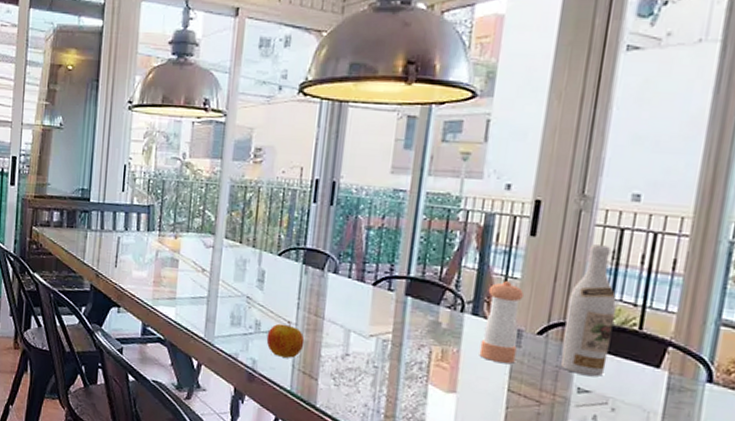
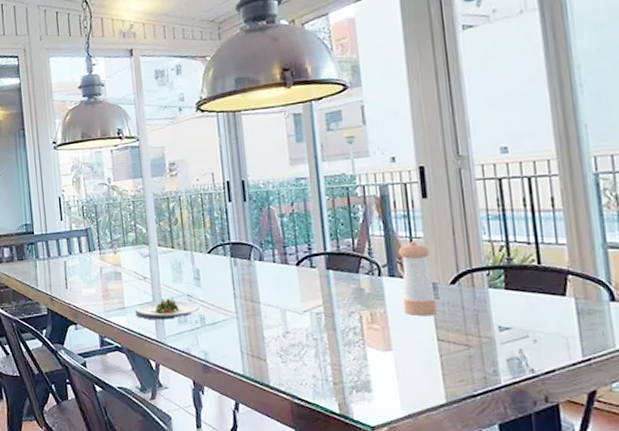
salad plate: none [186,296,257,320] -> present [135,298,200,320]
apple: present [266,320,305,358] -> none [212,310,248,345]
wine bottle: present [561,244,617,377] -> none [469,195,519,315]

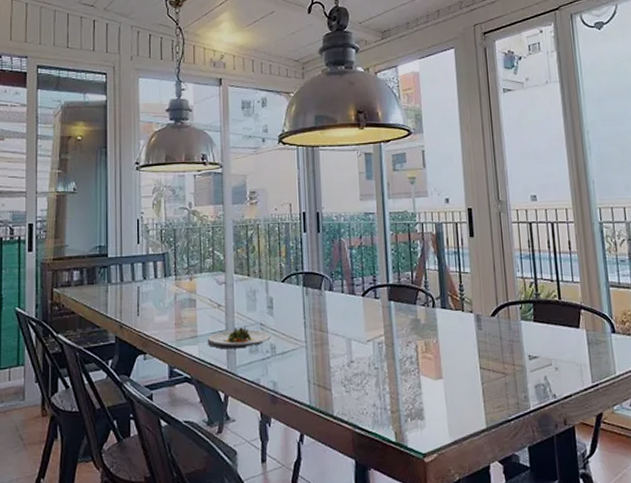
pepper shaker: present [398,241,437,315] -> none [449,276,480,345]

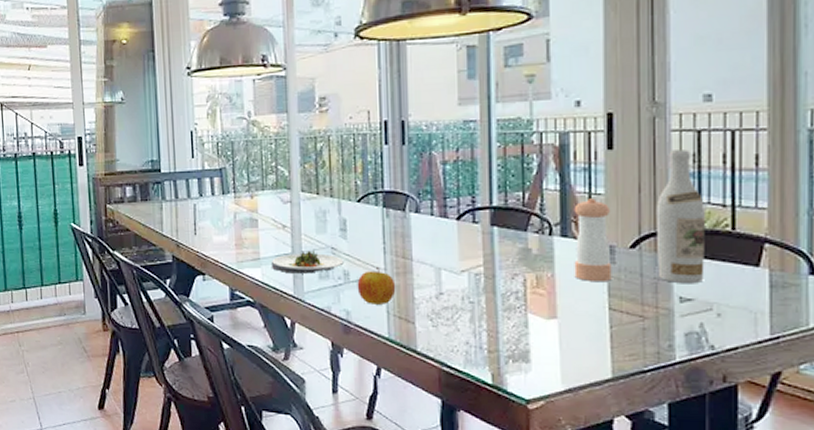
apple: none [282,339,315,375] -> present [357,266,396,304]
pepper shaker: none [449,276,480,345] -> present [574,198,612,281]
wine bottle: none [506,237,544,345] -> present [655,149,705,284]

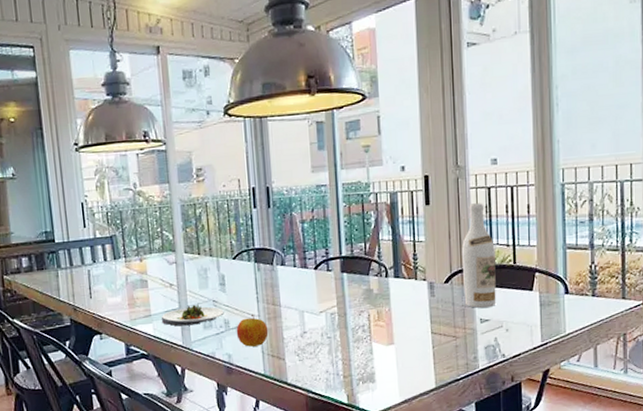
pepper shaker: present [574,198,612,281] -> none [403,245,432,312]

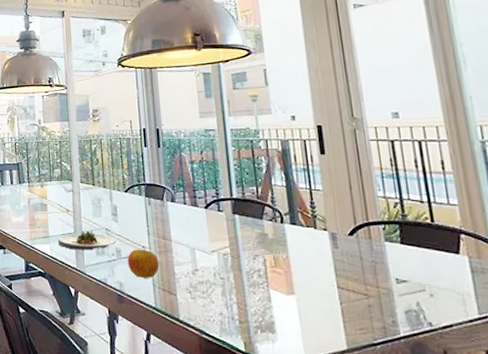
wine bottle: present [461,203,497,309] -> none [365,155,415,268]

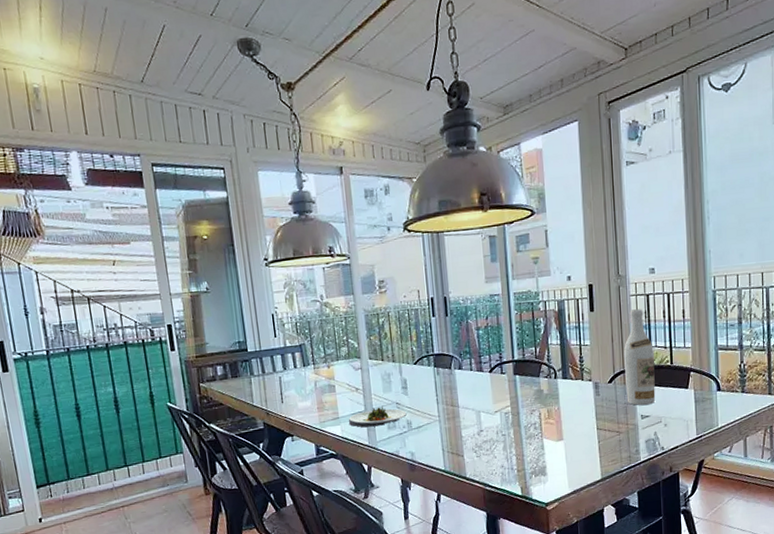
apple: present [127,245,160,278] -> none [418,414,448,445]
wine bottle: none [365,155,415,268] -> present [623,309,656,406]

